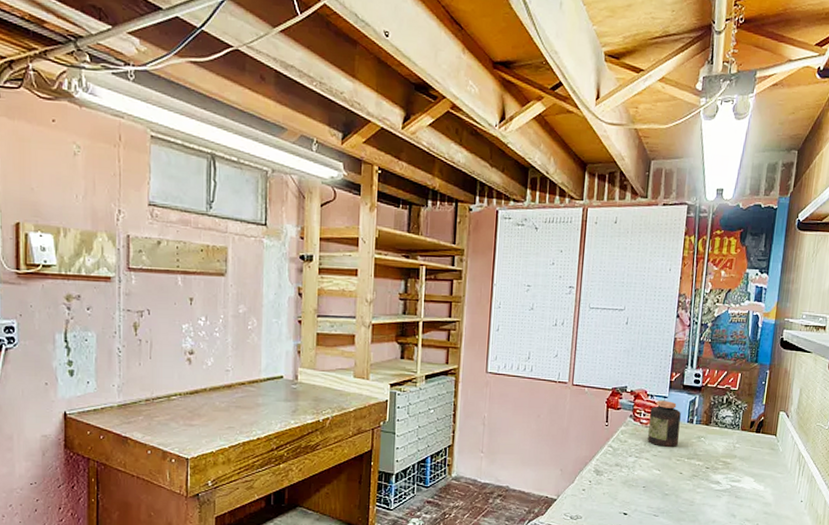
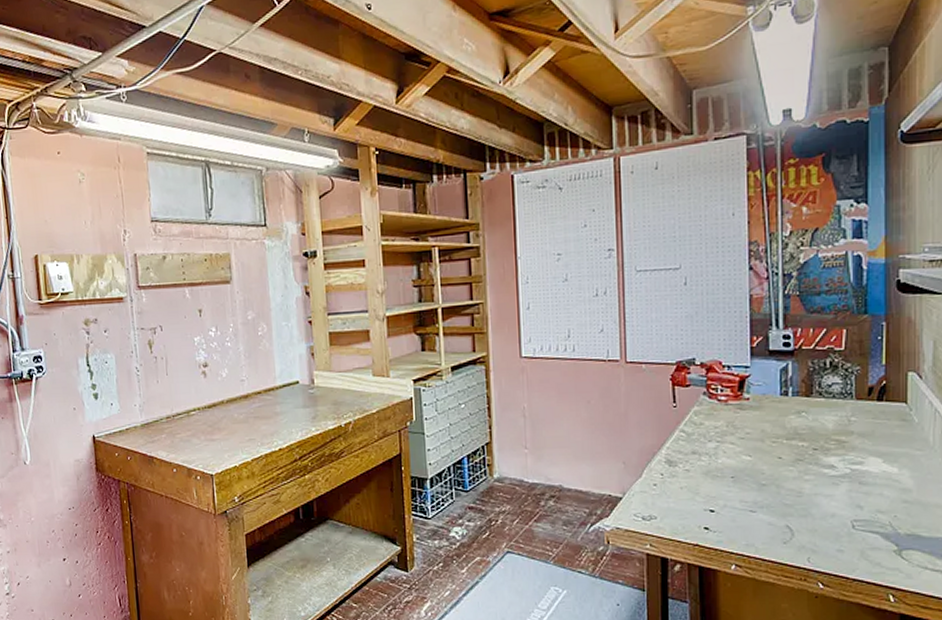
jar: present [648,400,681,448] -> none [729,371,771,428]

